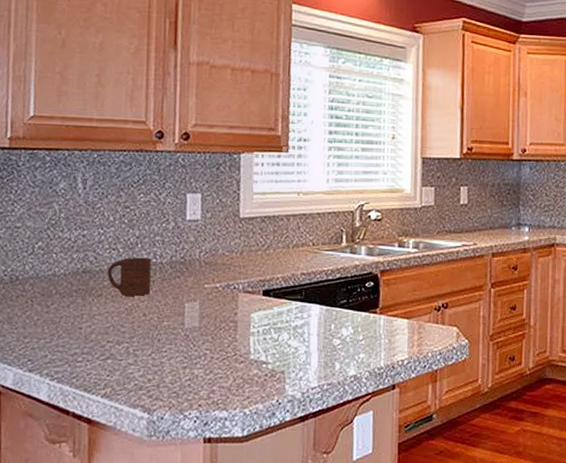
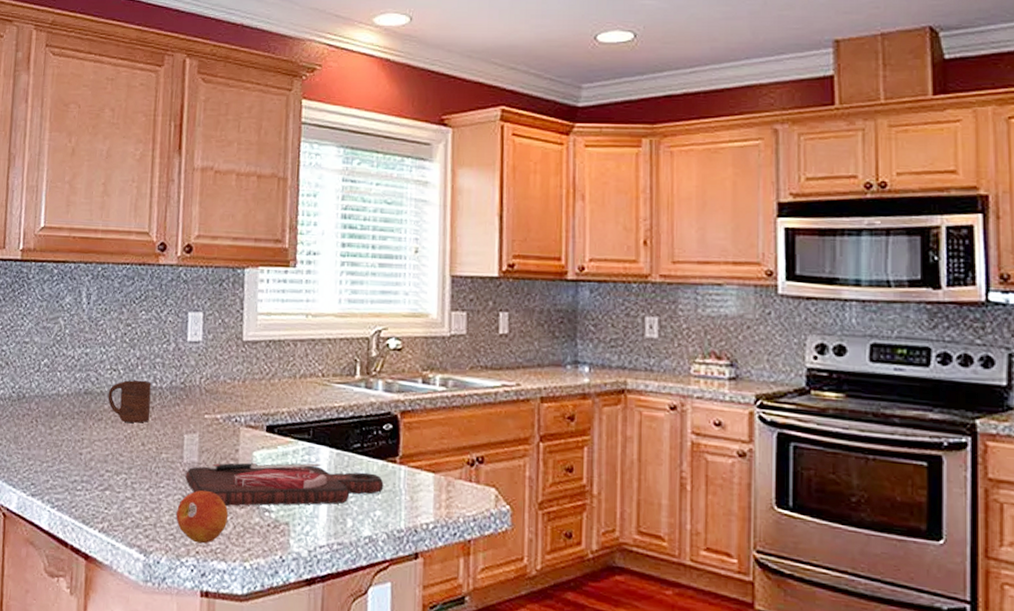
fruit: none [179,350,229,397] -> present [176,489,229,544]
cutting board: none [187,319,367,362] -> present [185,462,384,506]

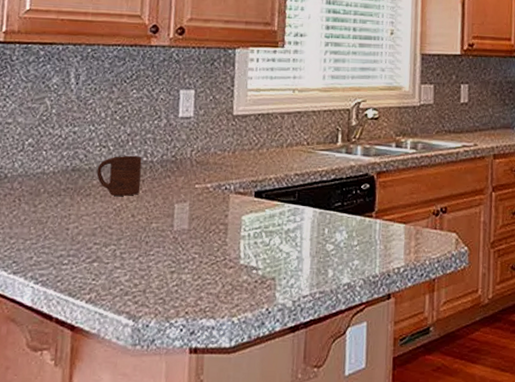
fruit: present [176,489,229,544] -> none [166,254,218,304]
cutting board: present [185,462,384,506] -> none [175,222,361,267]

